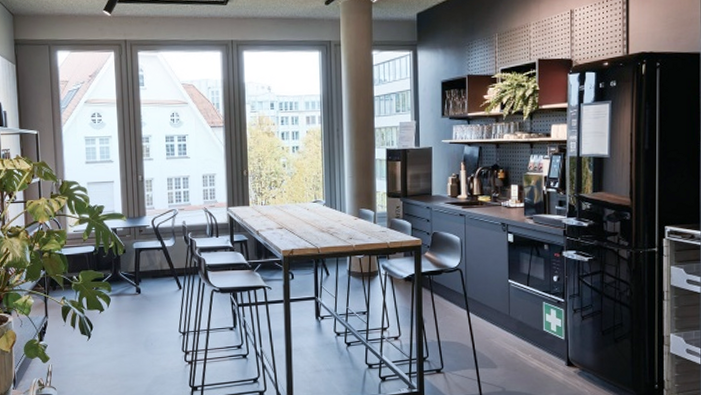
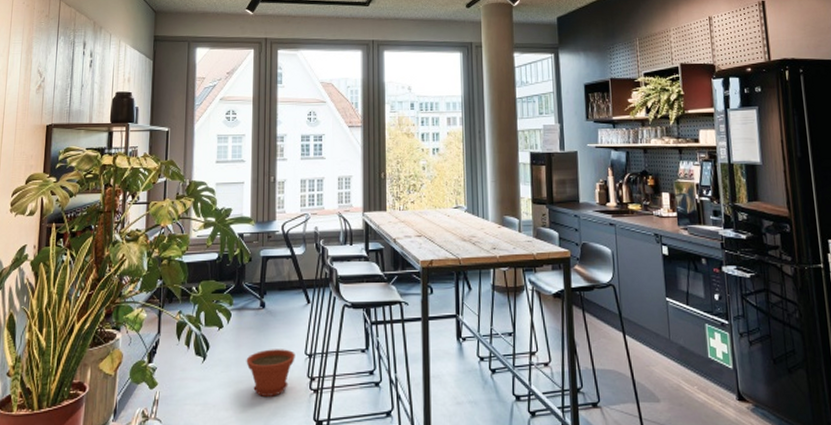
plant pot: none [126,328,171,368] -> present [246,349,295,396]

